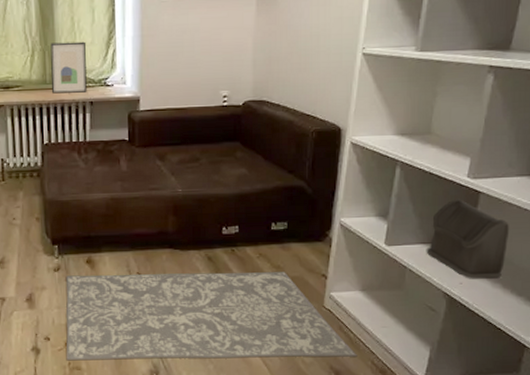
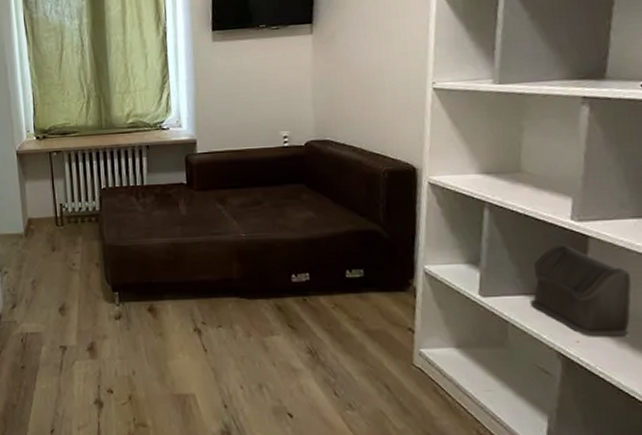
picture frame: present [50,41,87,94] -> none [105,86,143,139]
rug: present [66,272,358,361] -> none [128,324,459,424]

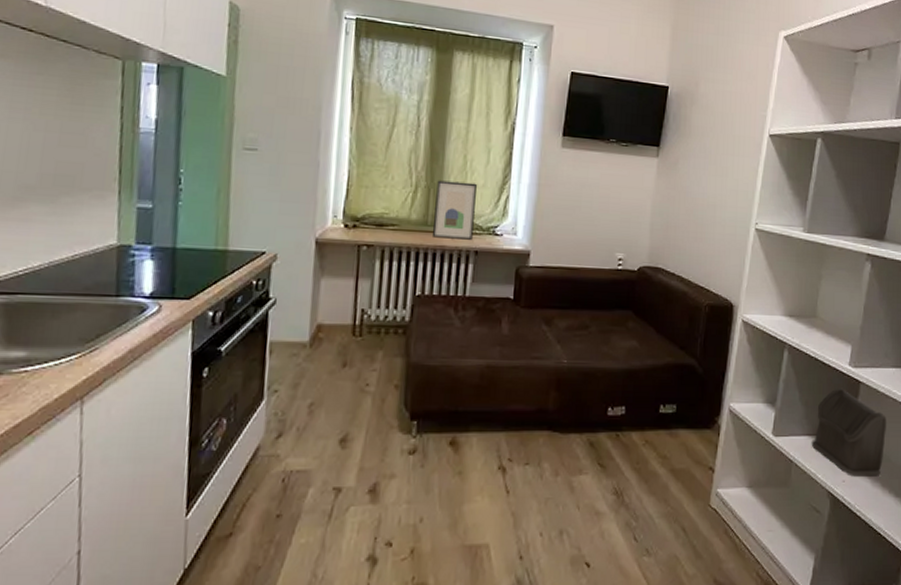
picture frame: none [105,86,143,139] -> present [433,180,478,240]

